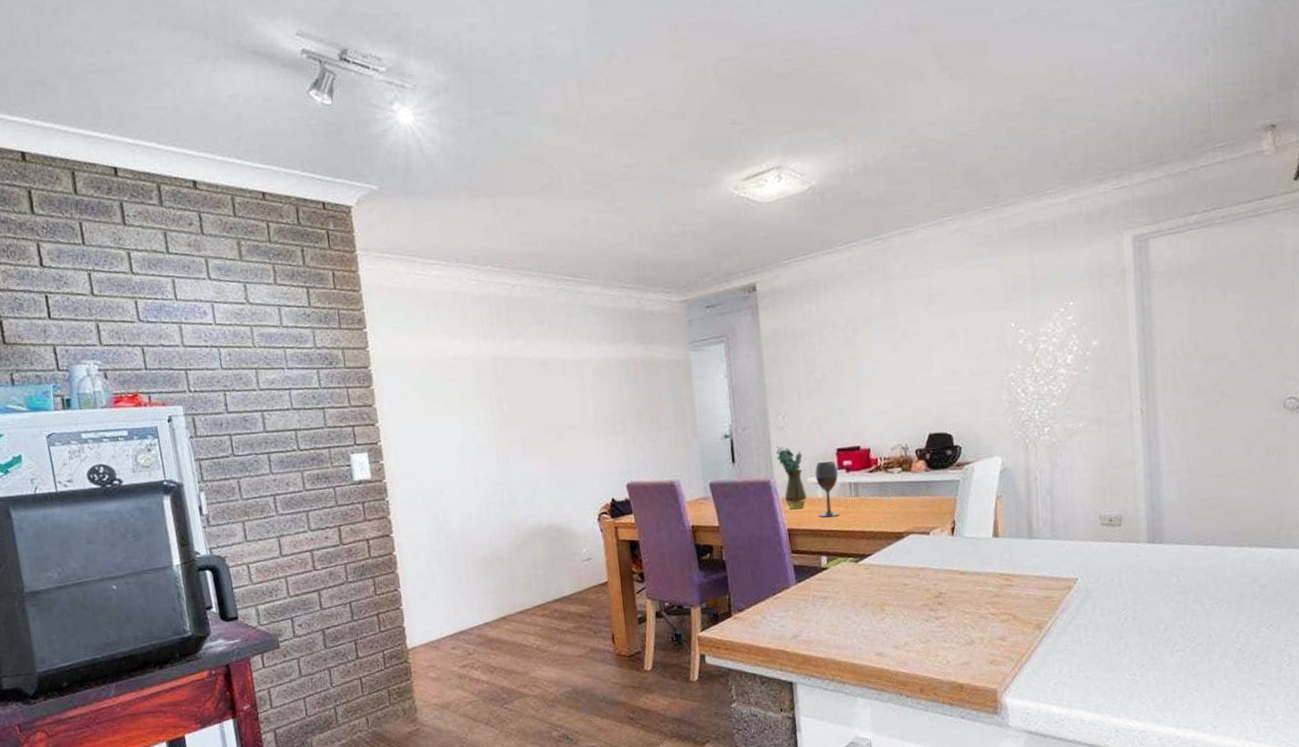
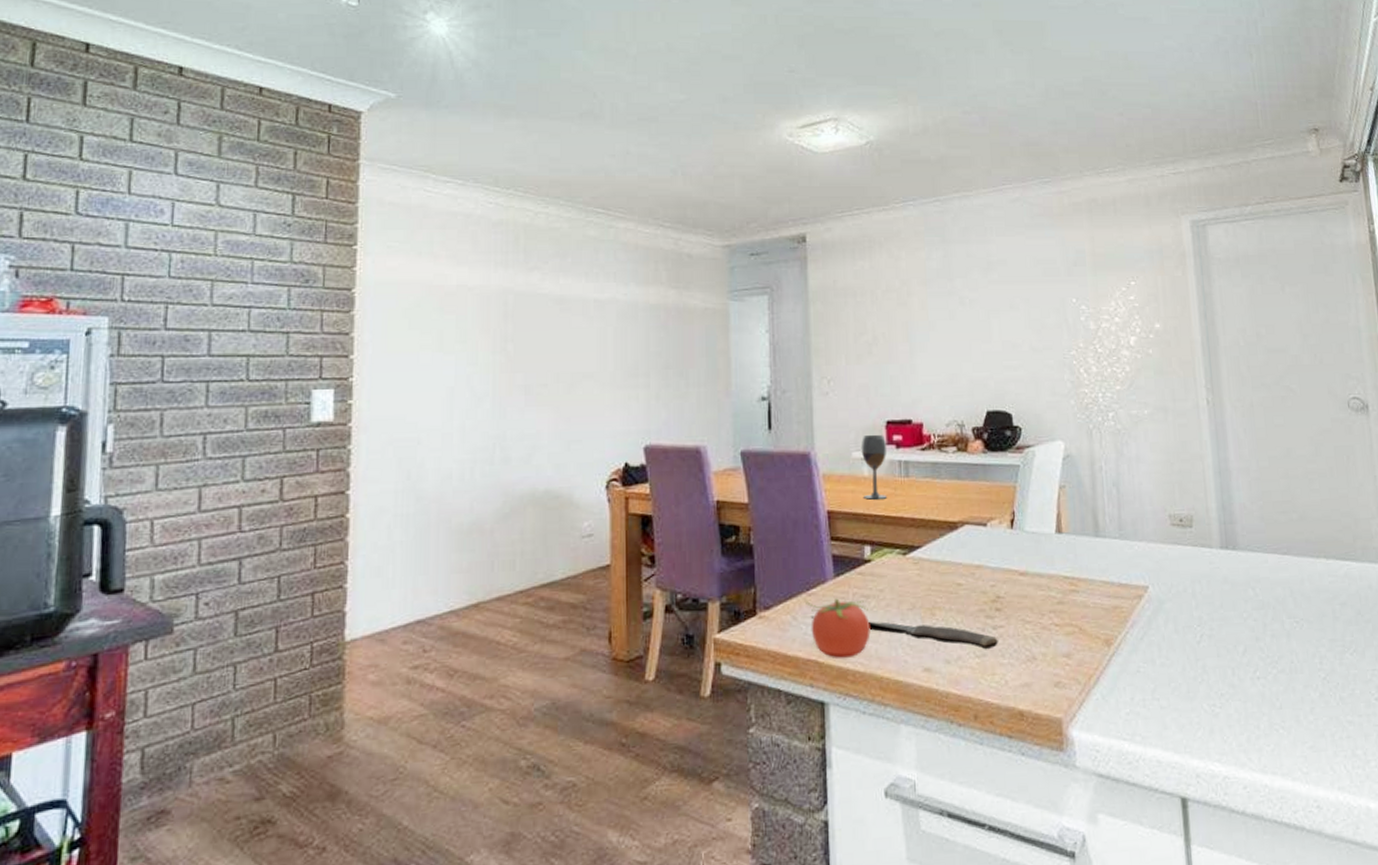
tomato: none [773,600,829,649] -> present [806,598,871,659]
vase: present [776,446,807,510] -> none [819,414,851,488]
knife: none [777,615,941,637] -> present [810,615,998,650]

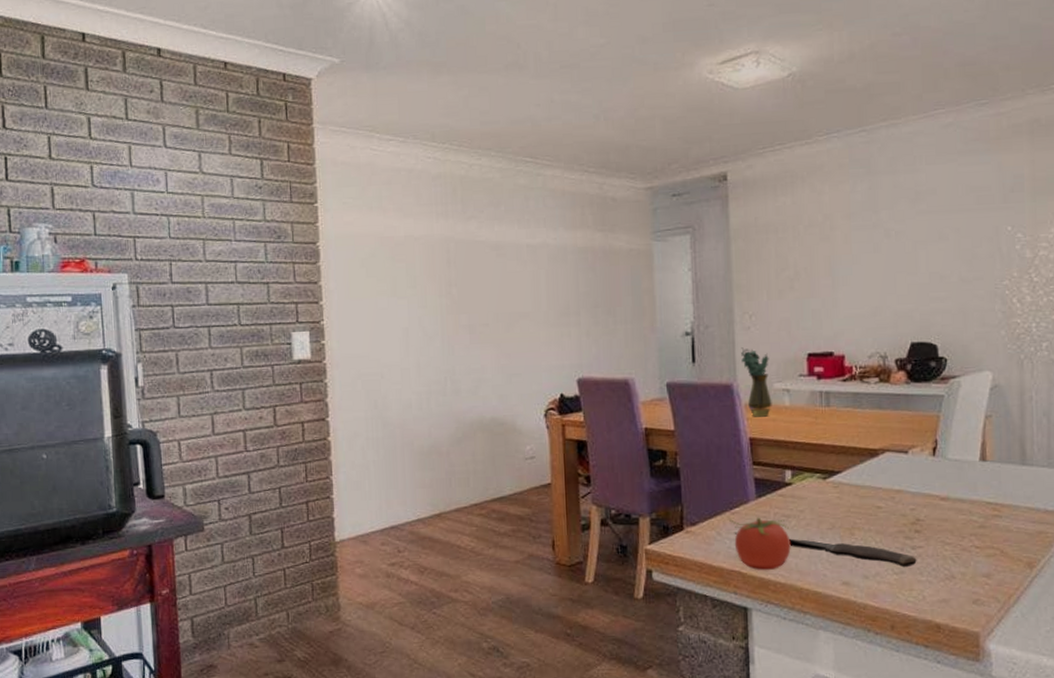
vase: none [819,414,851,488] -> present [741,347,772,417]
wine glass: present [861,434,888,500] -> none [782,366,809,428]

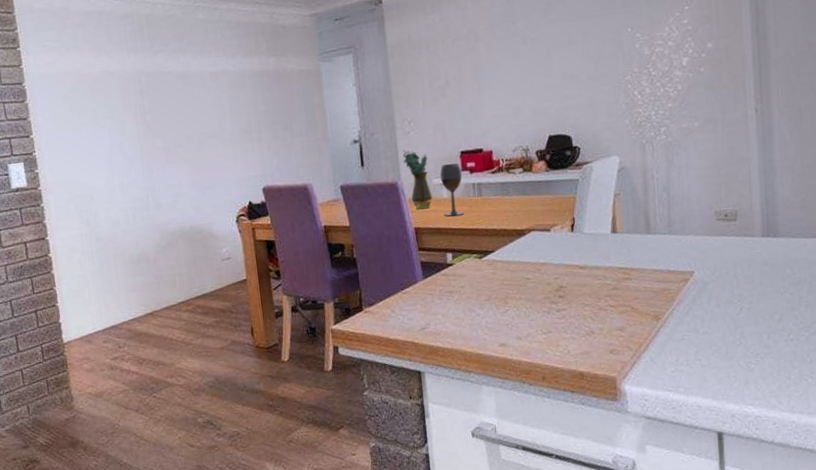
tomato: present [729,517,791,571] -> none [401,294,455,340]
knife: present [734,532,917,568] -> none [406,308,562,328]
wine glass: none [782,366,809,428] -> present [439,163,464,217]

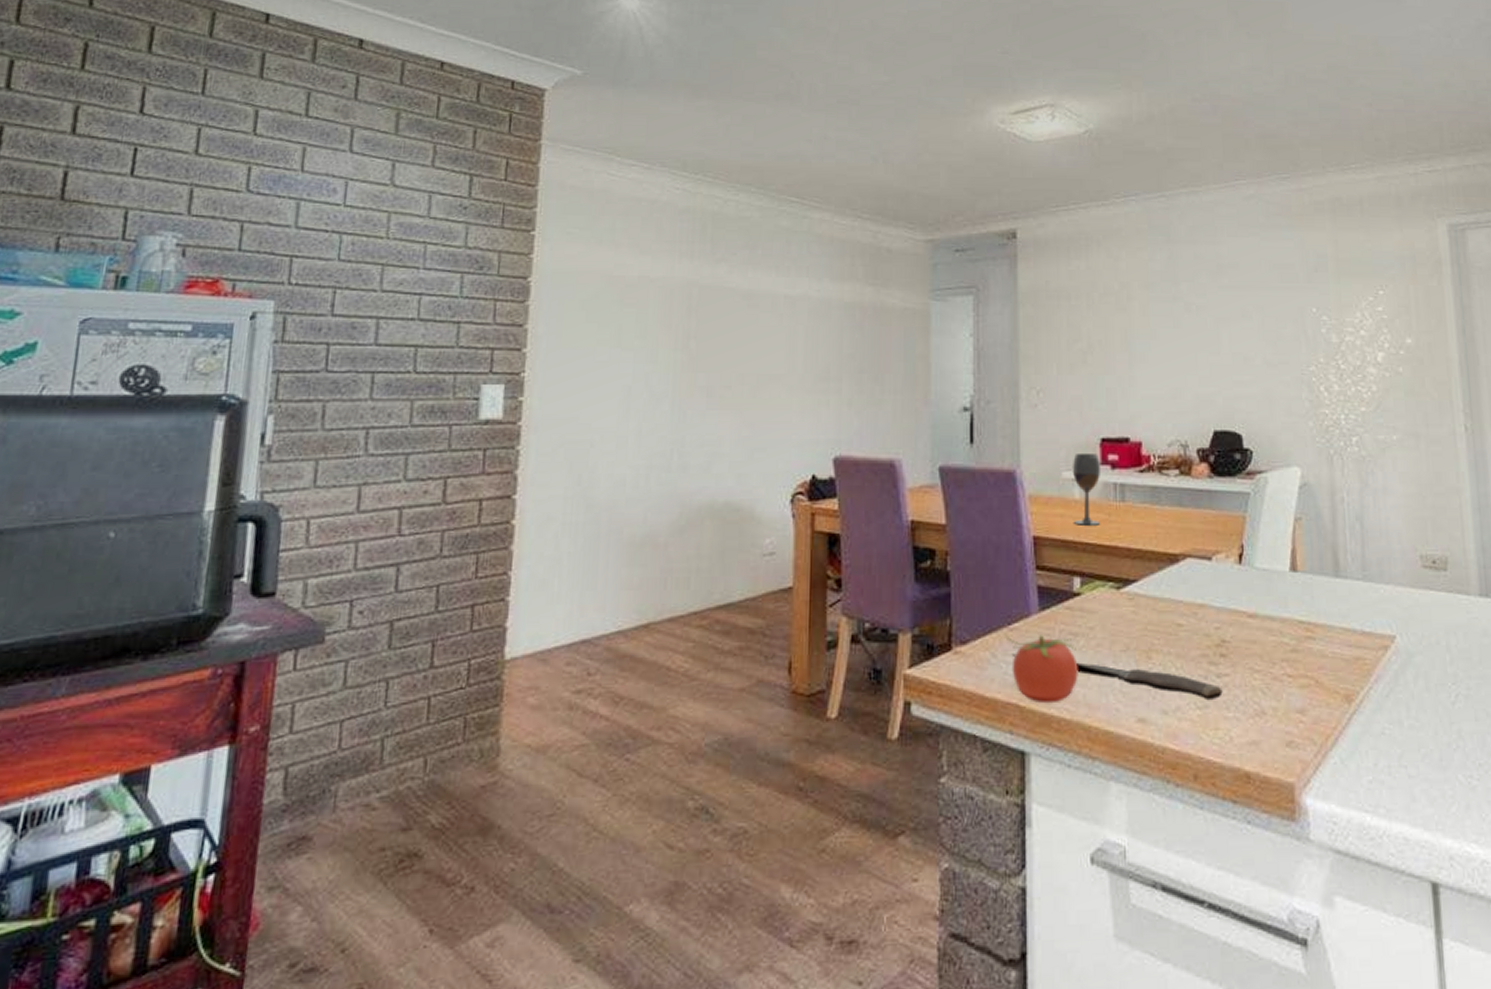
tomato: none [401,294,455,340] -> present [1007,635,1078,704]
vase: present [403,150,433,210] -> none [1026,428,1060,511]
knife: none [406,308,562,328] -> present [1011,653,1223,701]

